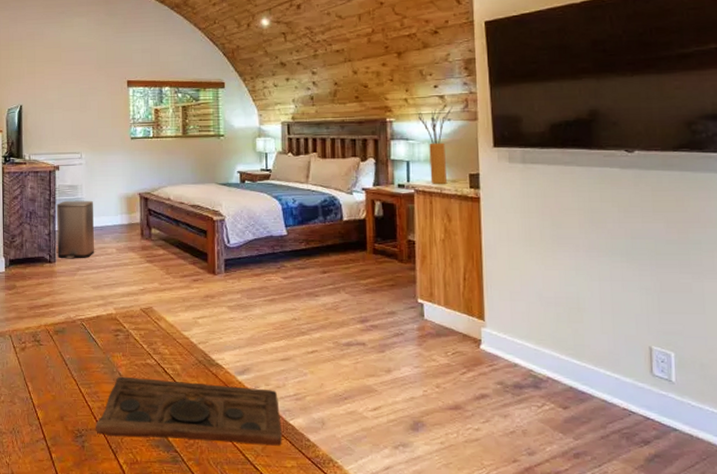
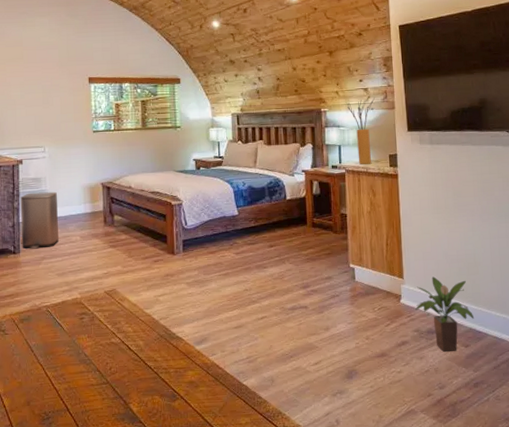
decorative tray: present [96,376,282,446] -> none [62,355,237,415]
potted plant: none [499,321,576,412] -> present [415,276,475,352]

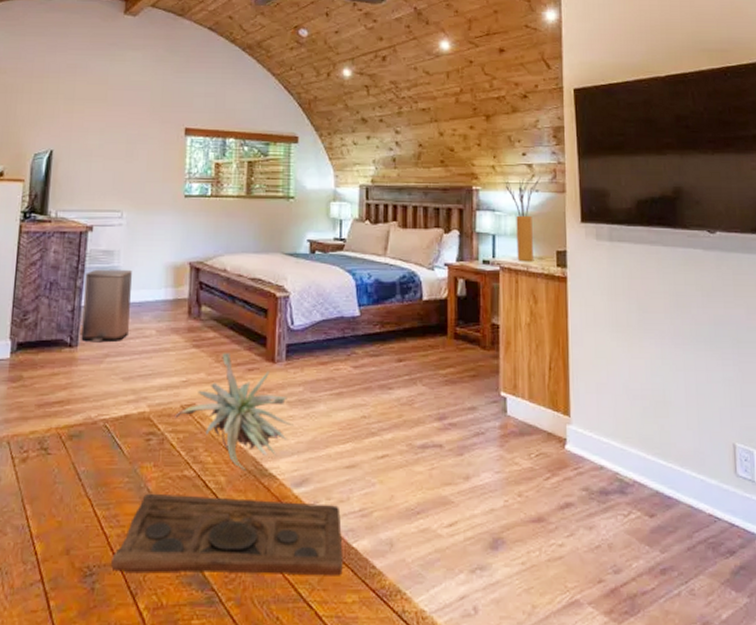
decorative tray: none [62,355,237,415] -> present [111,493,343,576]
plant: none [101,250,193,336] -> present [175,353,294,470]
potted plant: present [415,276,475,352] -> none [584,416,663,521]

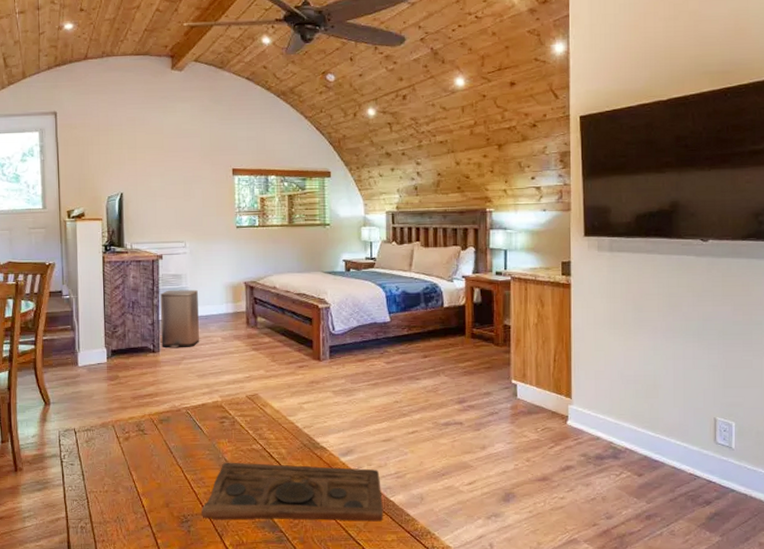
plant: present [175,353,294,470] -> none [242,354,339,444]
vase: present [505,176,541,262] -> none [515,197,548,273]

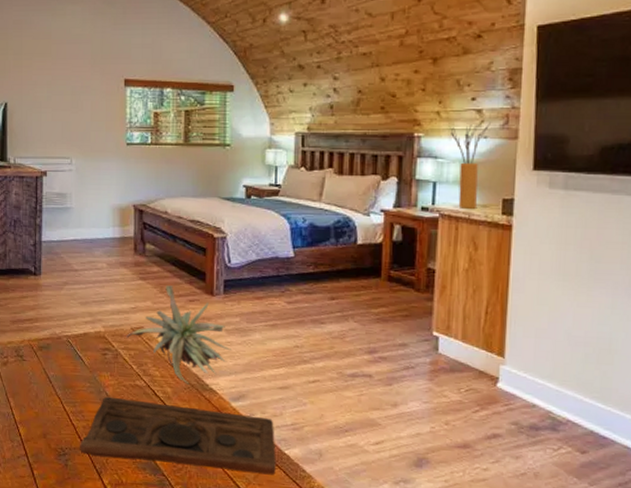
pedal bin: present [160,289,199,347] -> none [43,209,83,272]
plant: none [242,354,339,444] -> present [126,285,231,384]
vase: none [515,197,548,273] -> present [450,122,491,210]

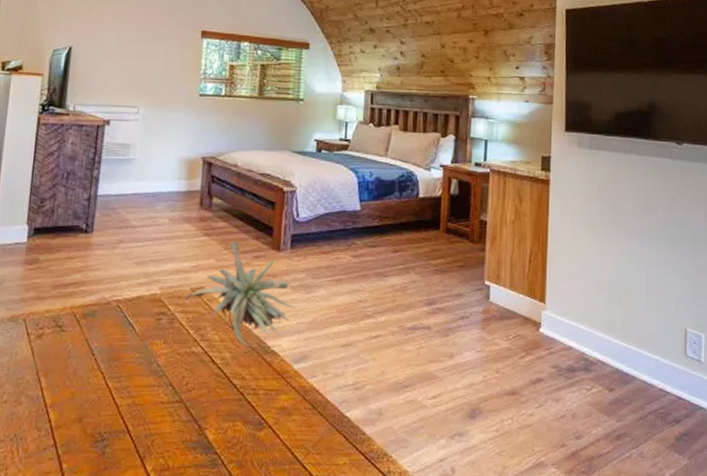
decorative tray: present [80,396,276,475] -> none [121,367,337,441]
vase: present [450,122,491,210] -> none [498,88,531,166]

